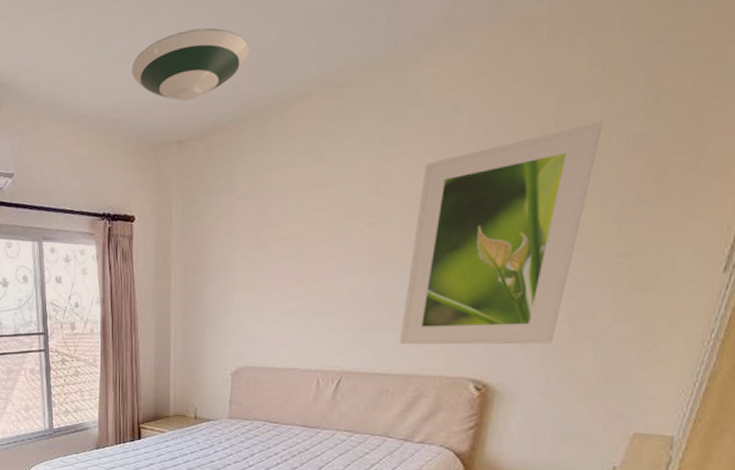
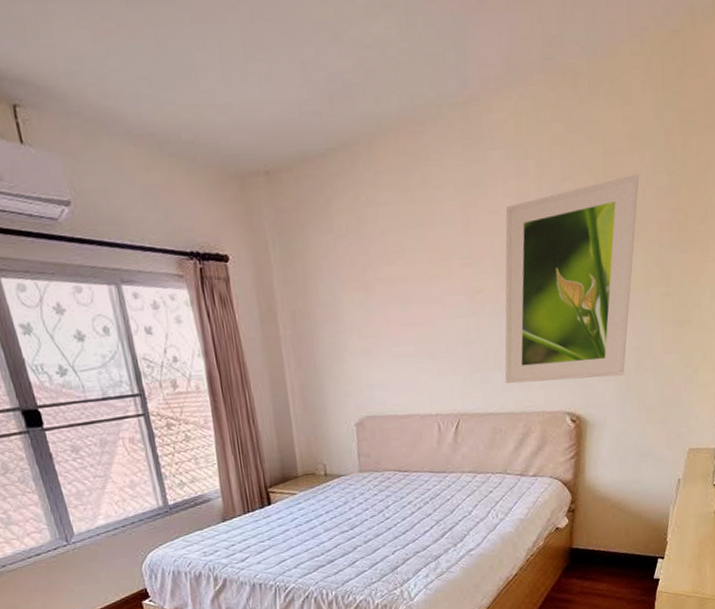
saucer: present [132,27,250,102] -> none [199,44,328,127]

